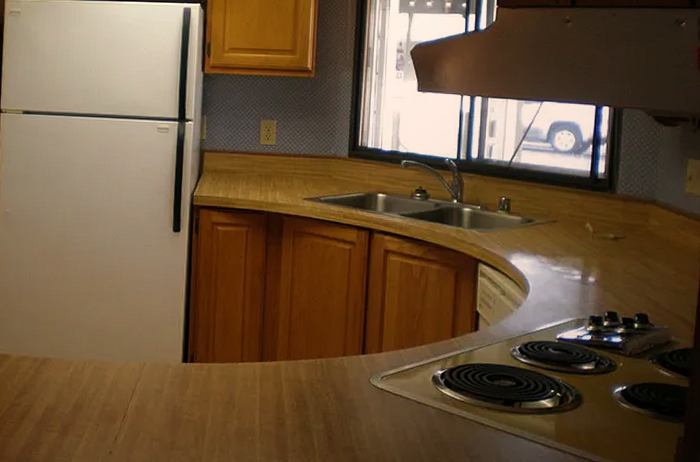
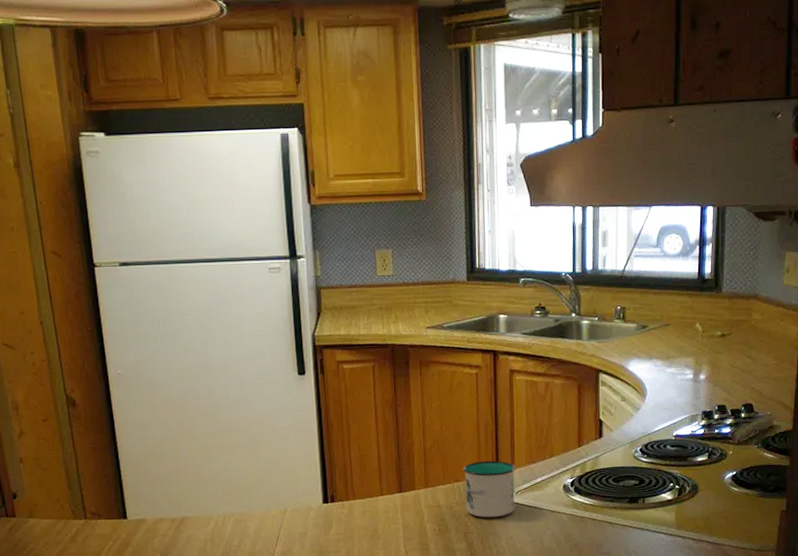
mug: none [327,339,384,401] -> present [463,460,516,518]

